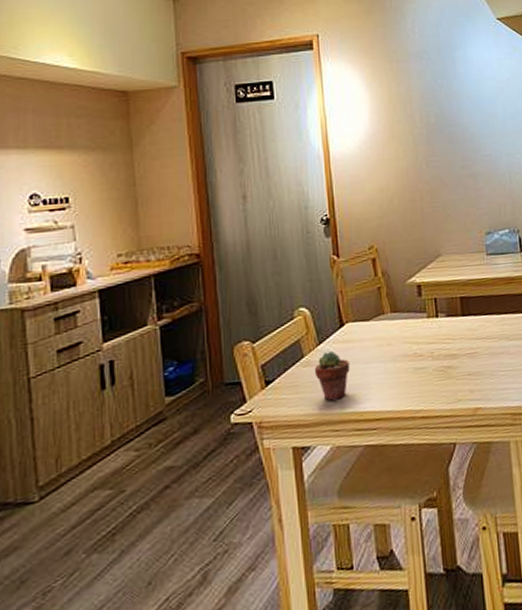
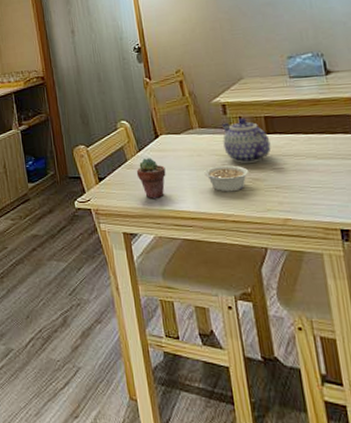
legume: none [393,353,442,385] -> present [204,165,249,192]
teapot: none [415,299,465,351] -> present [221,117,271,164]

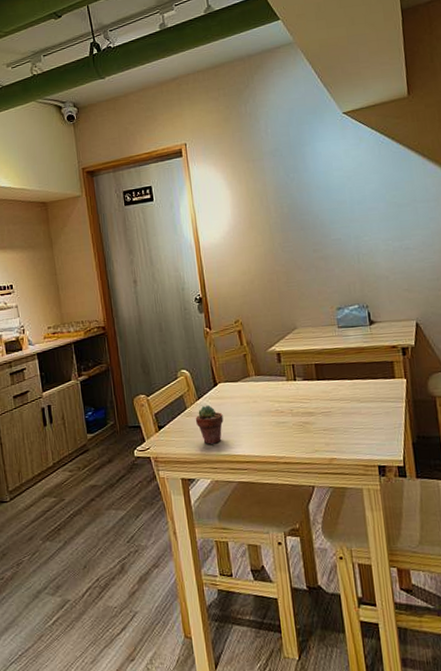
legume: present [204,165,249,192] -> none [259,410,300,436]
teapot: present [221,117,271,164] -> none [275,365,320,409]

